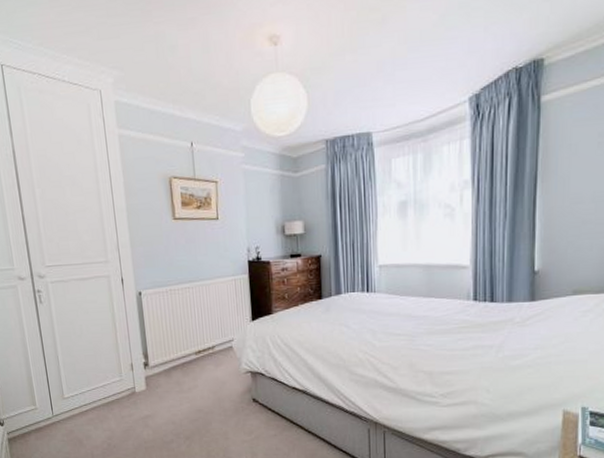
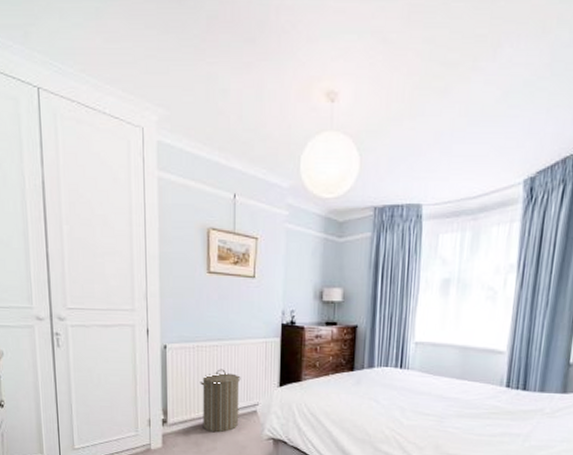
laundry hamper: none [176,309,216,371] -> present [200,369,241,433]

